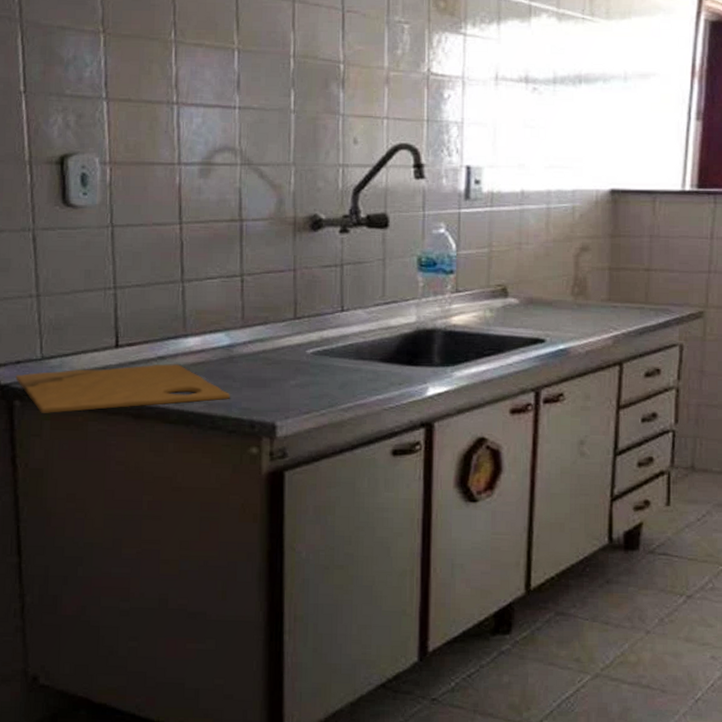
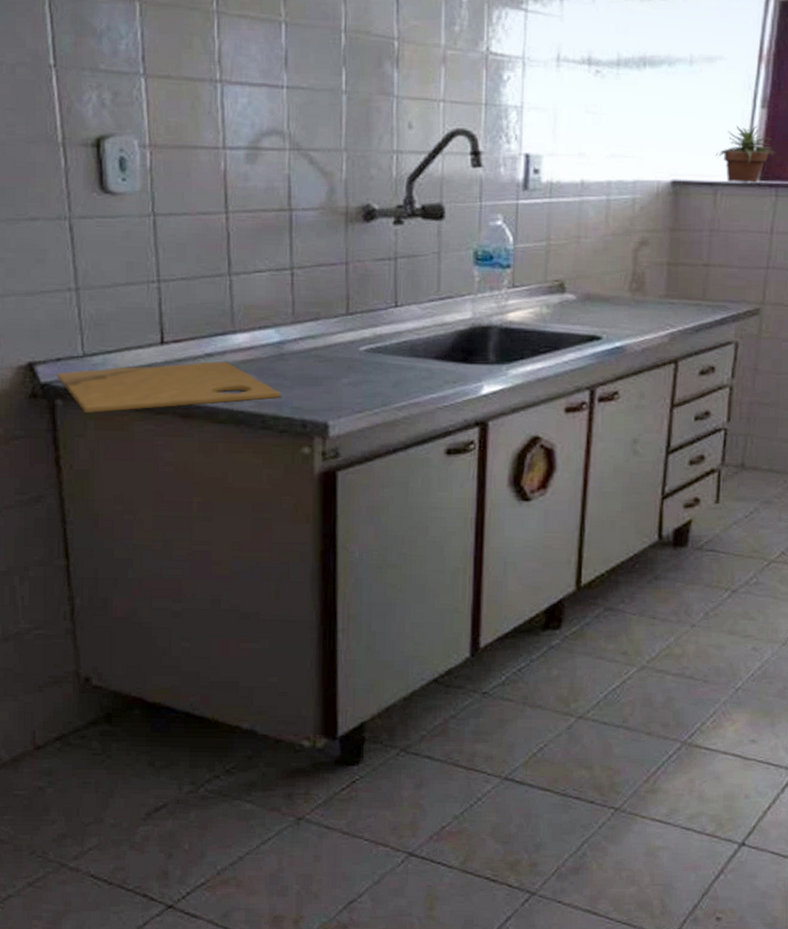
potted plant: none [653,136,713,191] -> present [715,125,777,183]

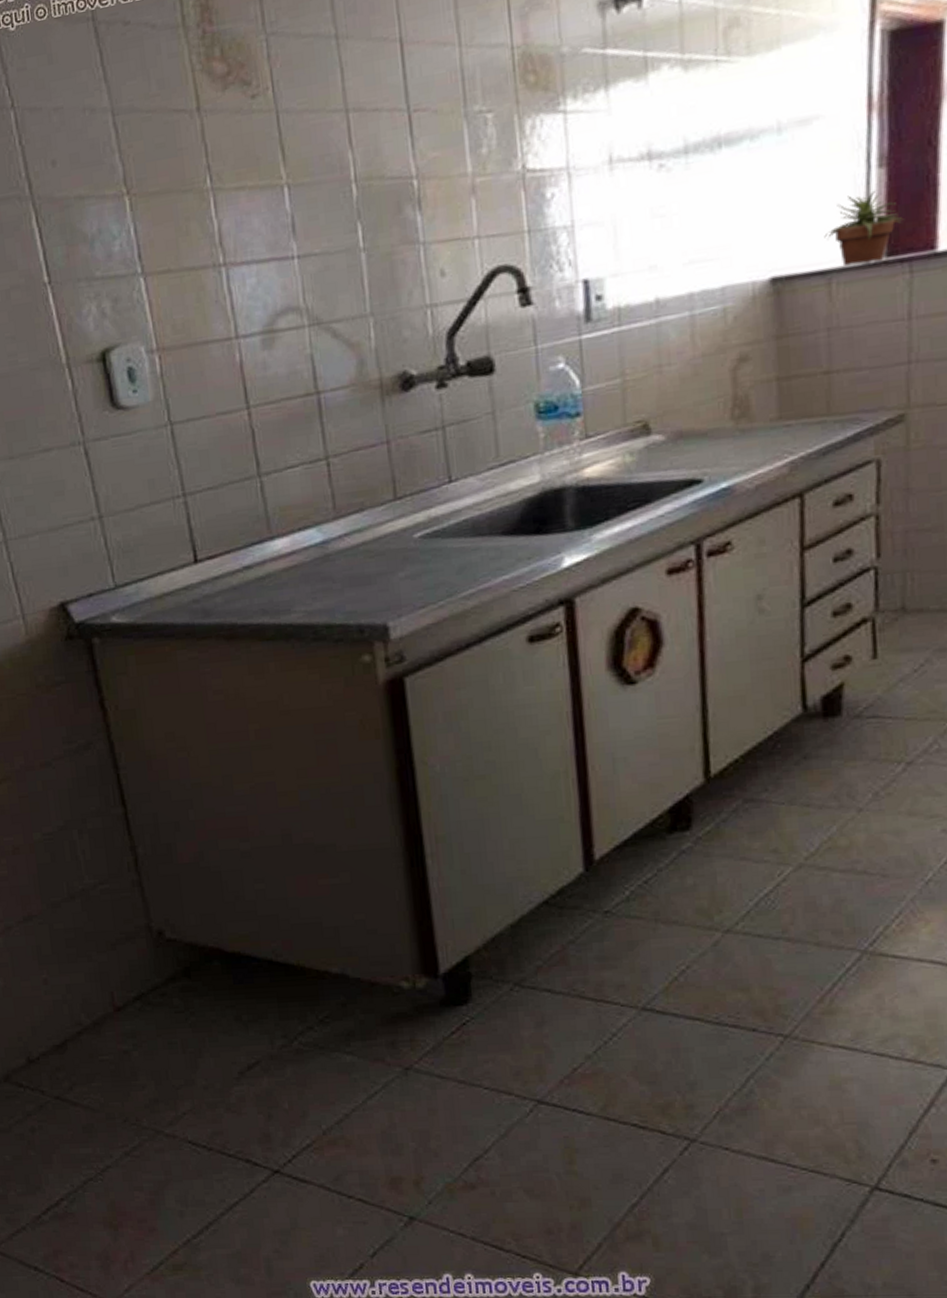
cutting board: present [56,360,281,413] -> none [90,571,331,648]

